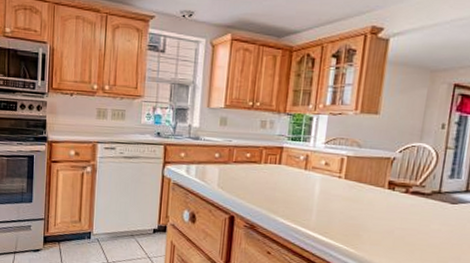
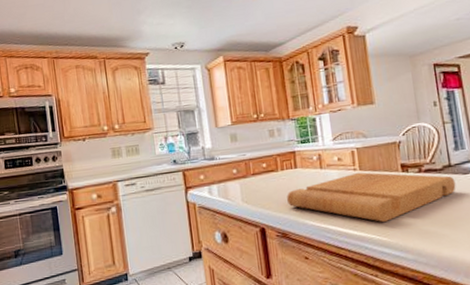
cutting board: none [263,180,441,235] -> present [287,172,456,223]

